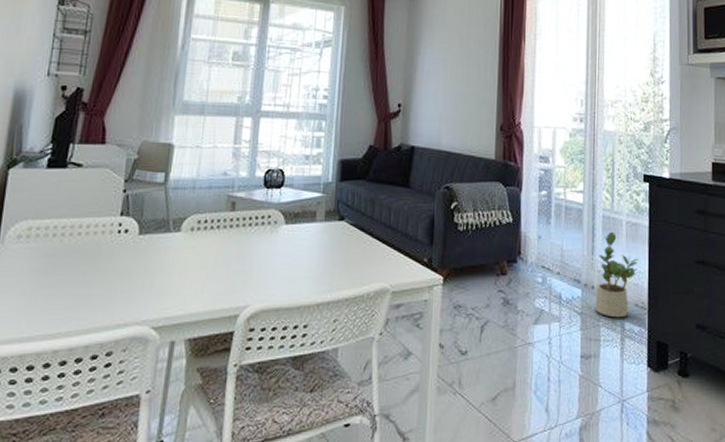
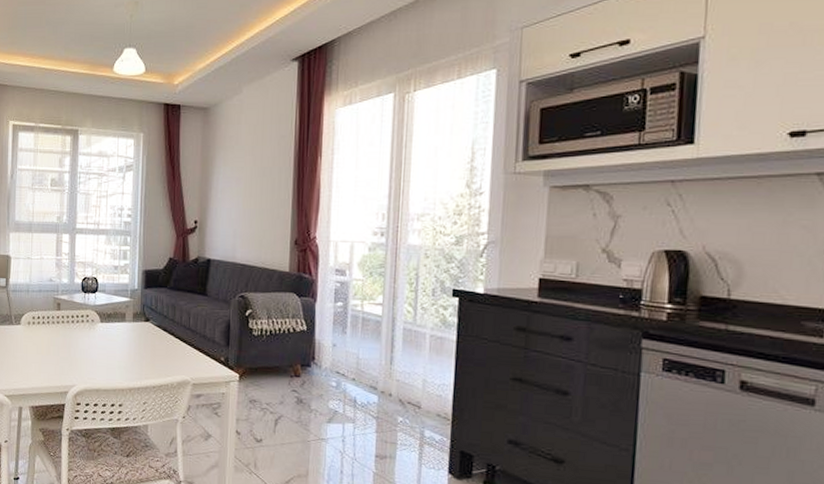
potted plant: present [595,231,639,318] -> none [392,344,443,426]

